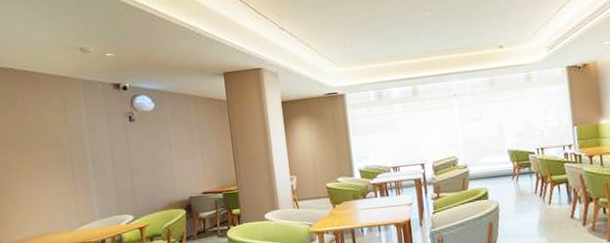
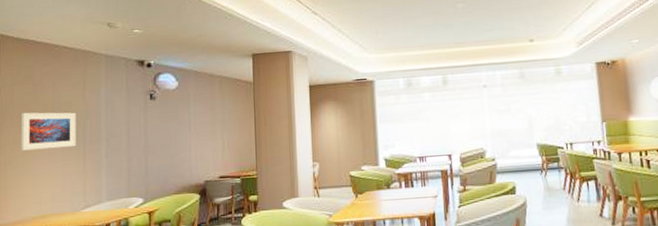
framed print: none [10,136,65,175] -> present [21,112,76,151]

